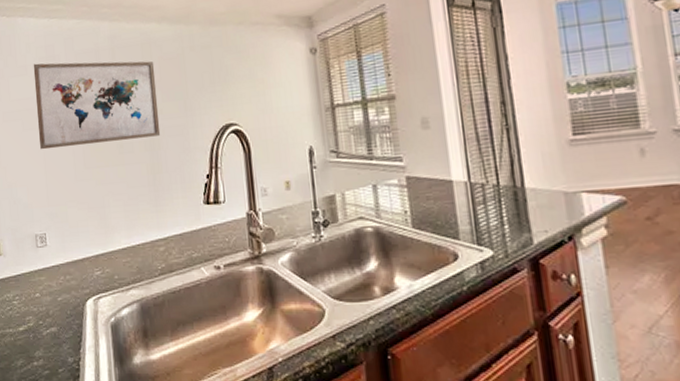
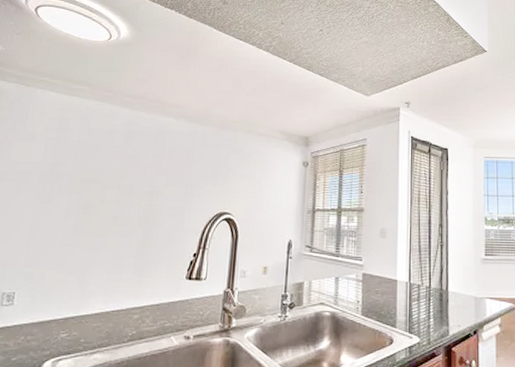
wall art: present [33,61,161,150] -> none [30,132,165,214]

